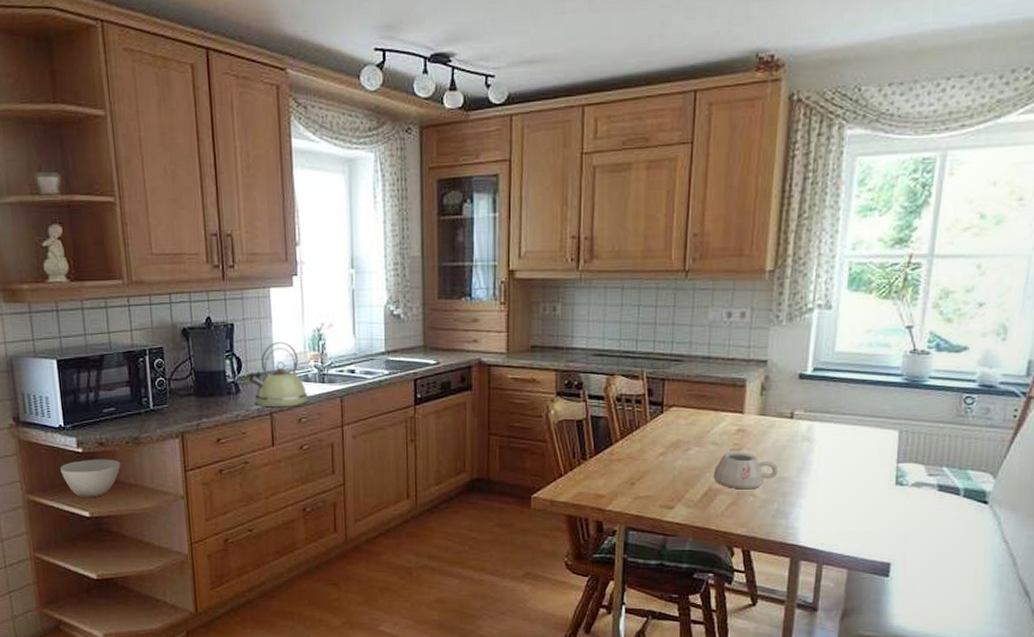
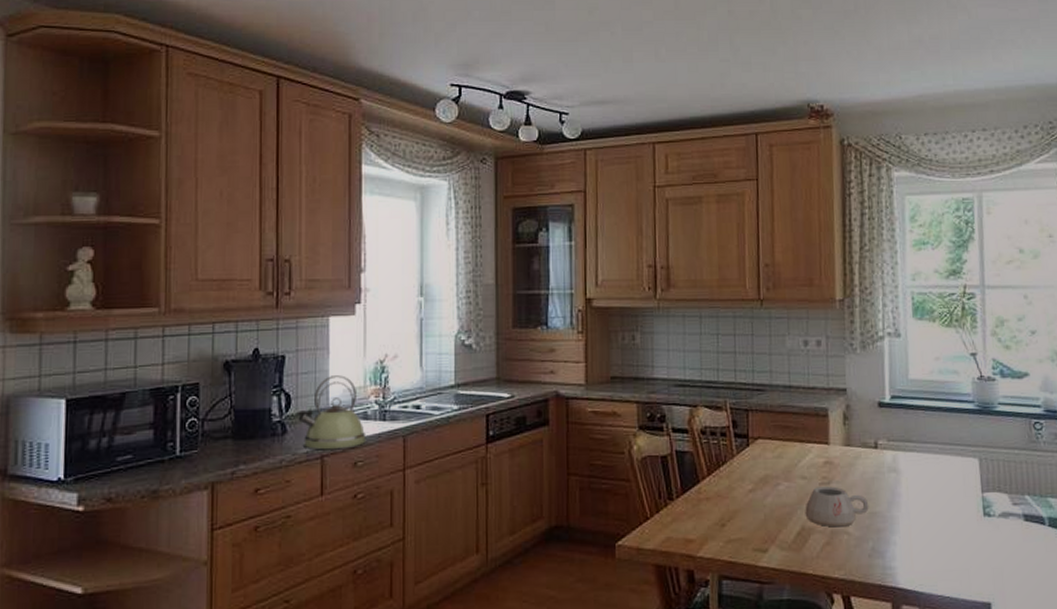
bowl: present [60,459,121,498] -> none [52,518,131,570]

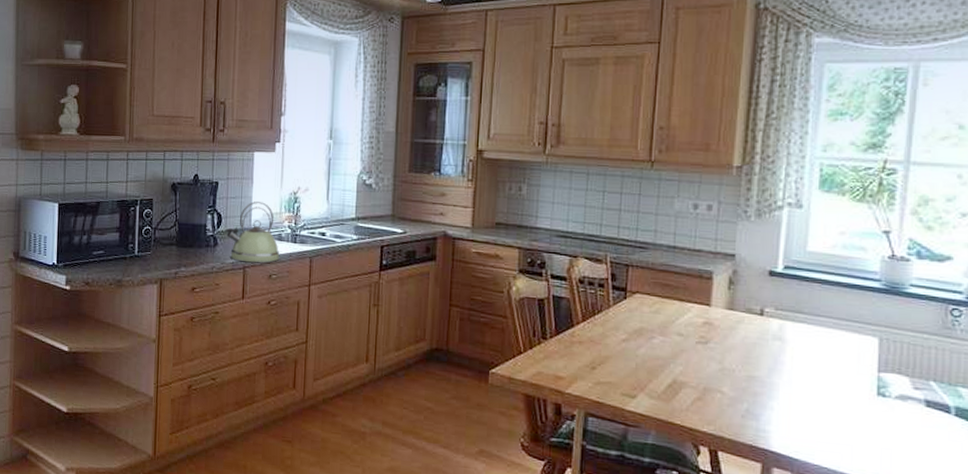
cup: present [805,486,869,527] -> none [678,345,748,386]

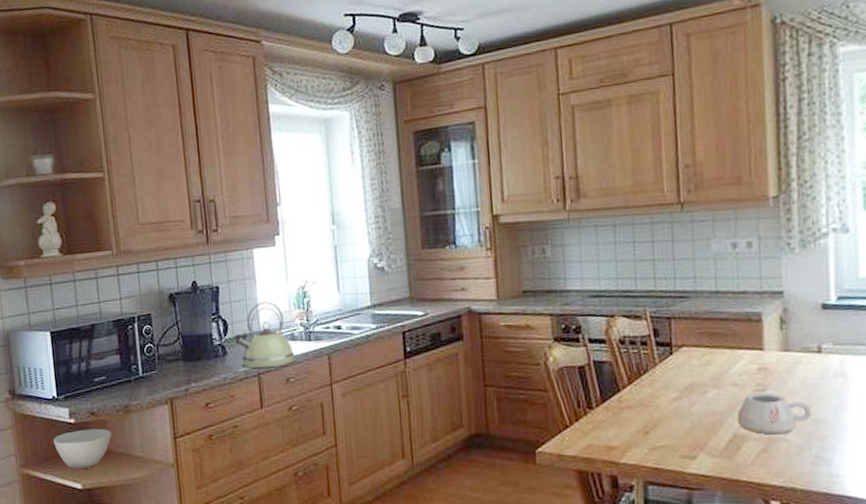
bowl: none [48,297,102,334] -> present [53,428,112,470]
cup: none [678,345,748,386] -> present [737,393,812,435]

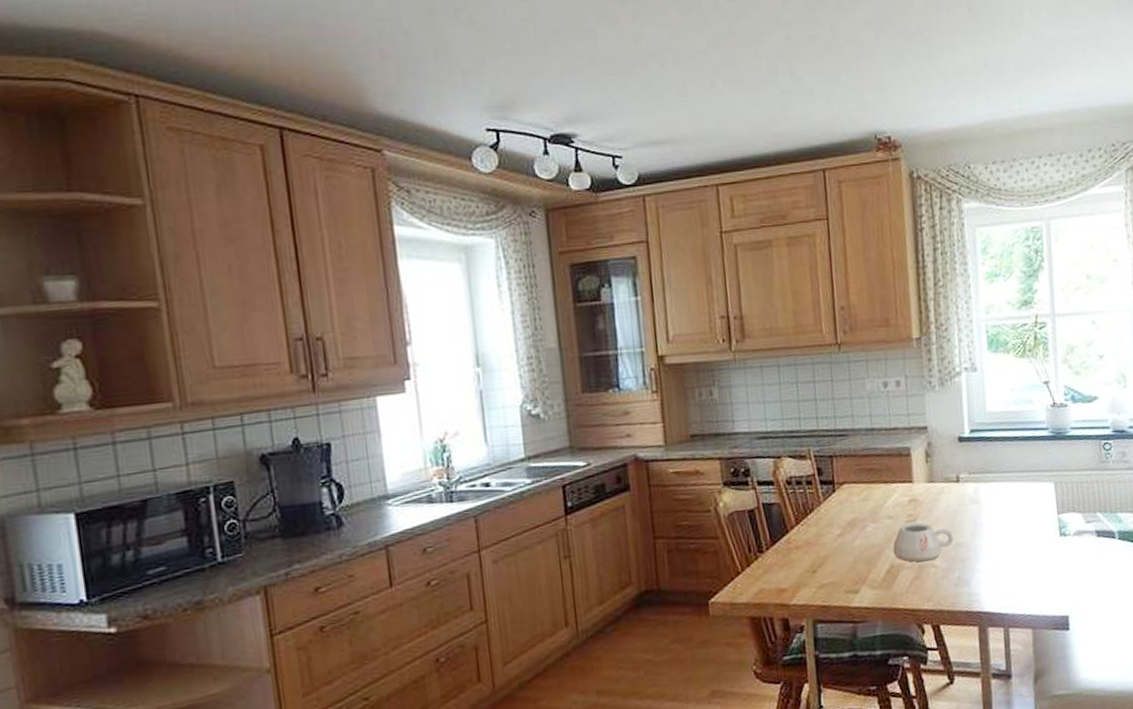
bowl: present [53,428,112,470] -> none [82,635,176,695]
kettle: present [233,301,296,369] -> none [351,459,435,541]

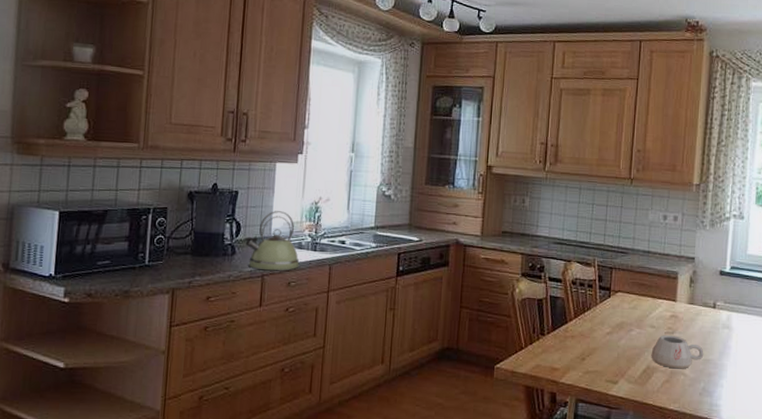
kettle: none [351,459,435,541] -> present [244,211,300,271]

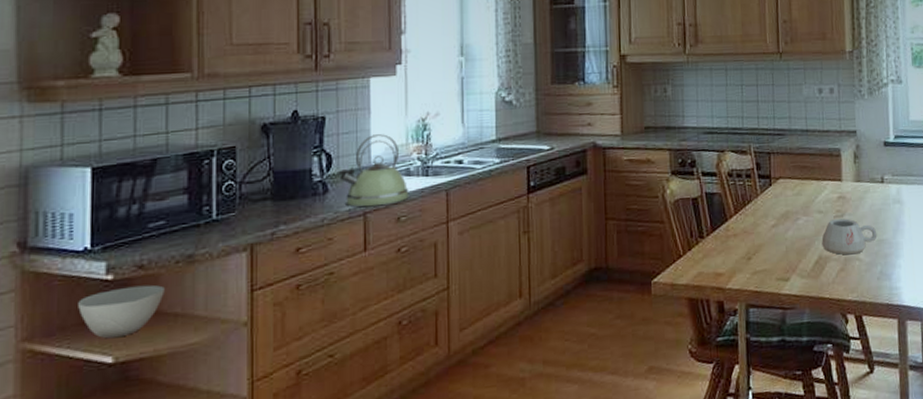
bowl: none [42,309,106,349] -> present [78,284,165,339]

